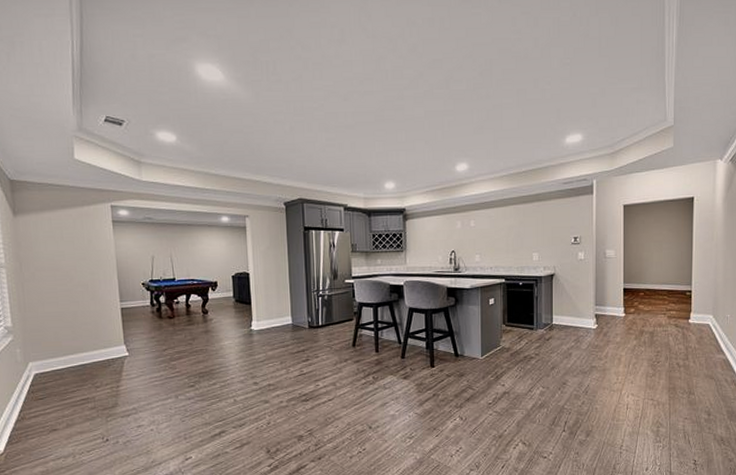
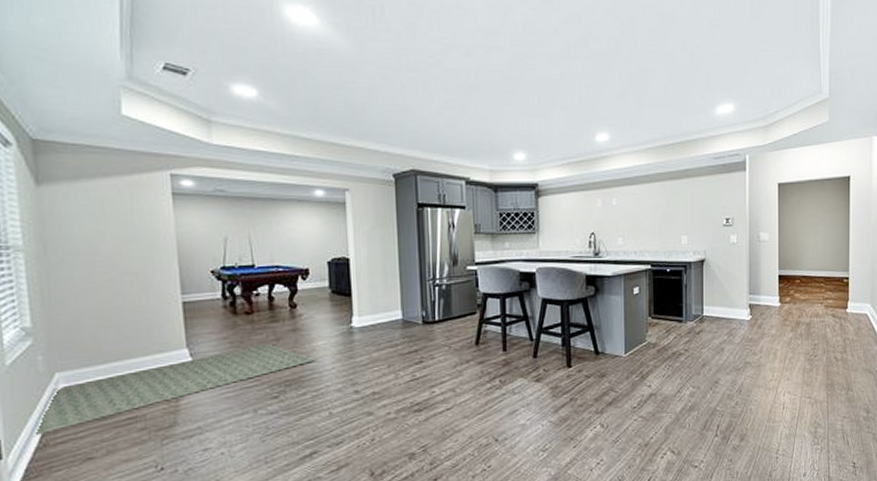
rug: none [16,342,222,410] -> present [36,343,315,436]

